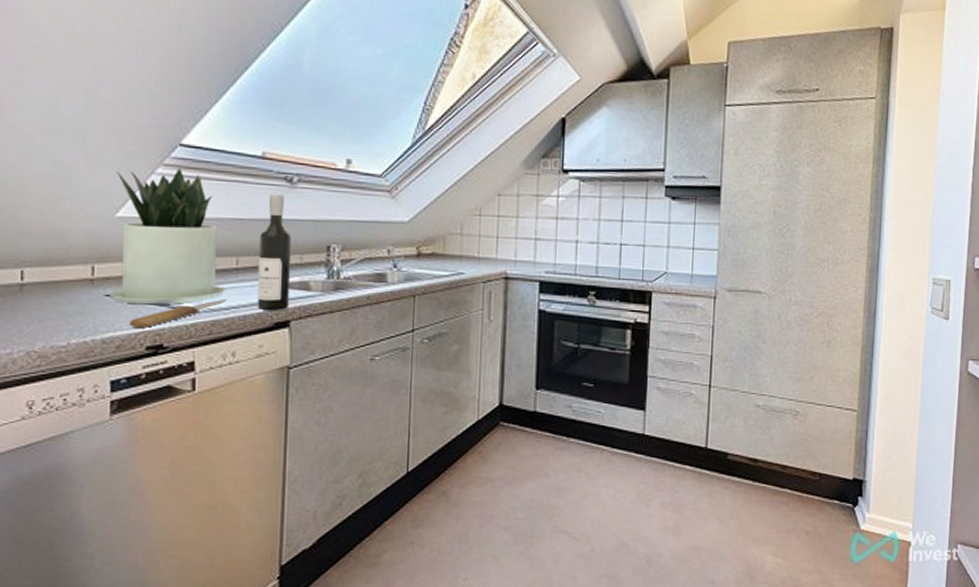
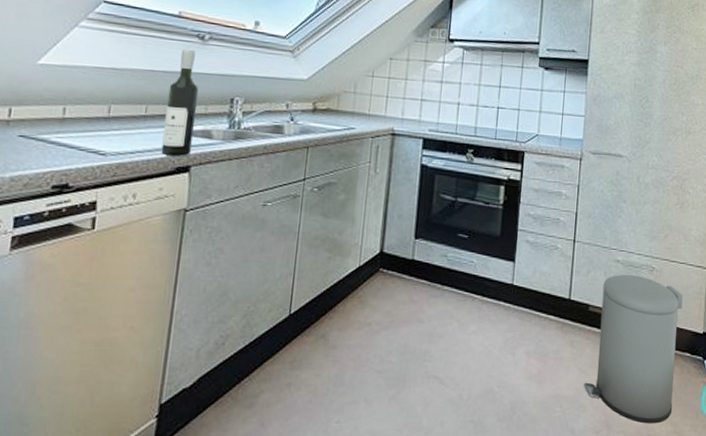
planter: present [109,168,226,305] -> none [22,22,133,147]
knife: present [128,298,227,328] -> none [38,143,134,168]
pedal bin: none [724,419,831,574] -> present [584,274,683,424]

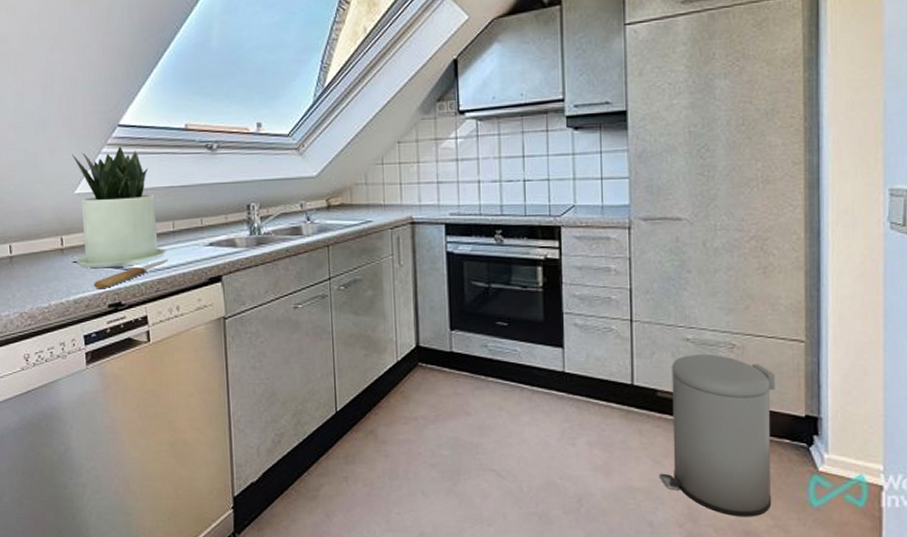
planter: none [22,22,133,147] -> present [72,146,166,269]
knife: none [38,143,134,168] -> present [93,258,168,288]
bottle: present [161,50,199,157] -> none [189,162,219,268]

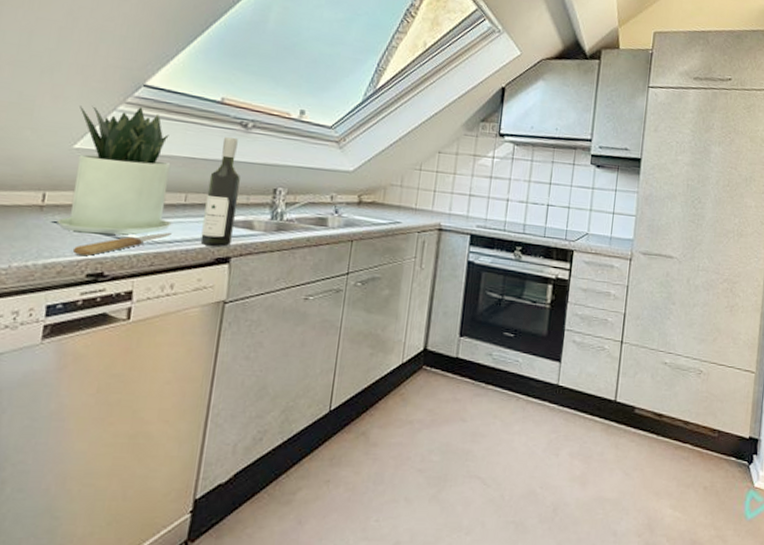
bottle: none [189,162,219,268] -> present [200,137,241,247]
pedal bin: present [659,353,775,517] -> none [627,377,730,528]

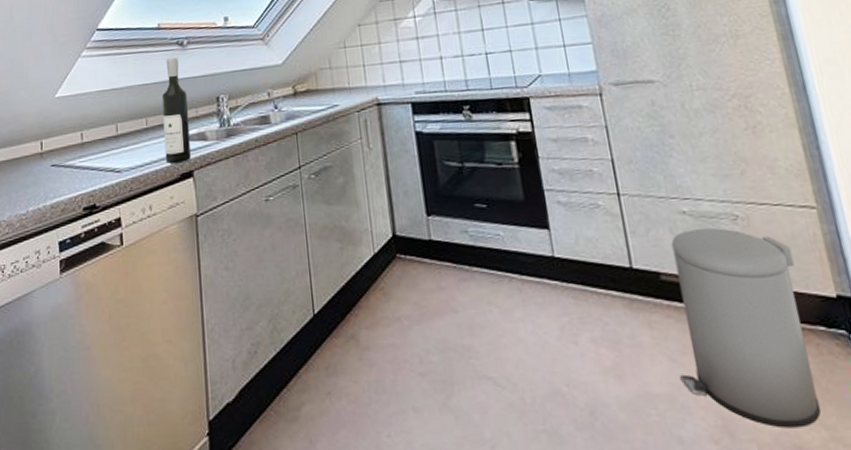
planter: present [56,105,172,235] -> none [54,49,140,171]
knife: present [72,232,172,256] -> none [69,156,142,191]
pedal bin: none [627,377,730,528] -> present [671,228,821,428]

